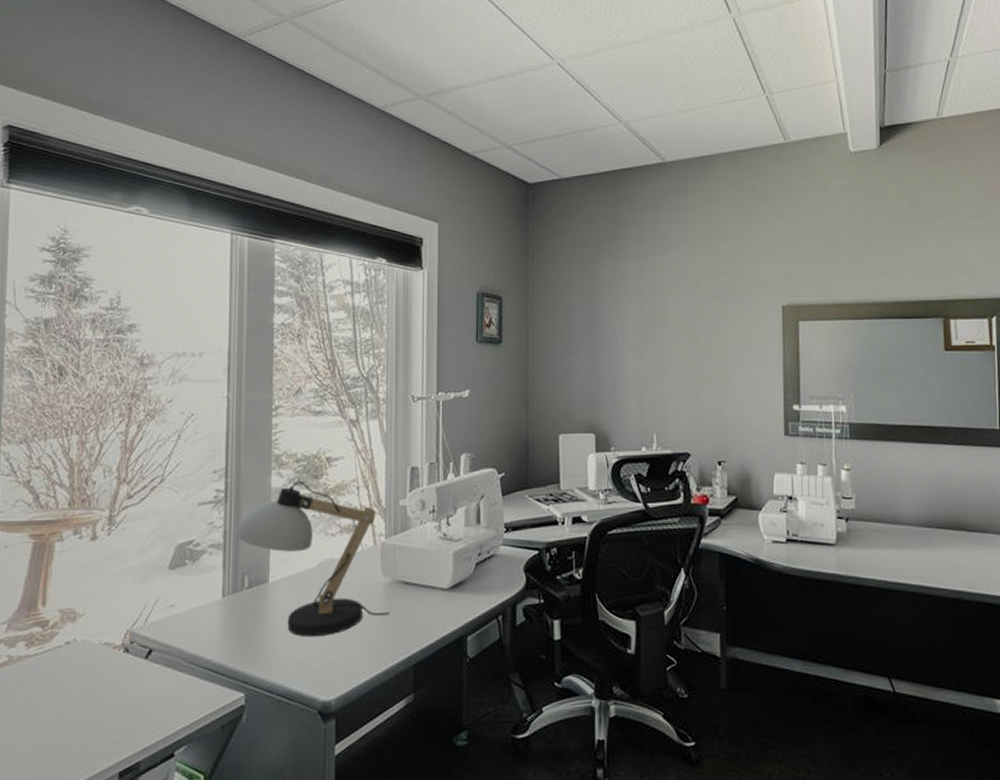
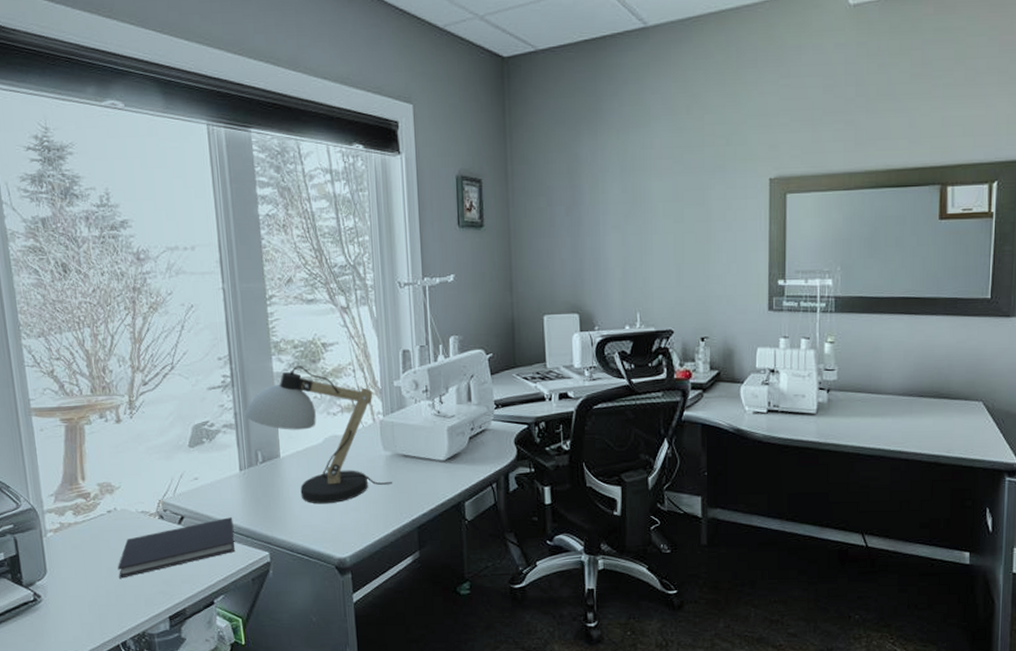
diary: none [66,651,208,724] -> present [117,517,235,579]

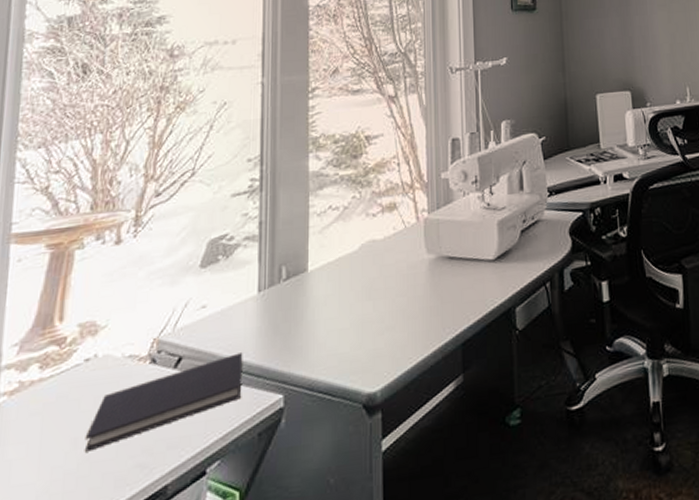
desk lamp: present [244,366,392,504] -> none [270,162,435,326]

